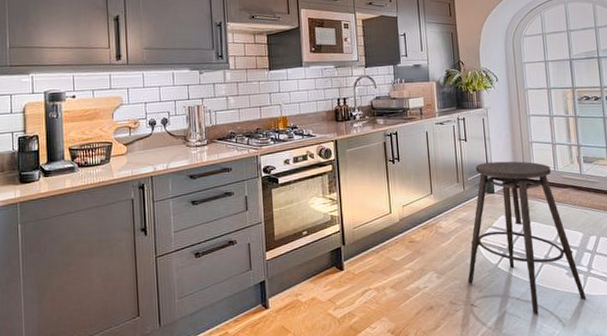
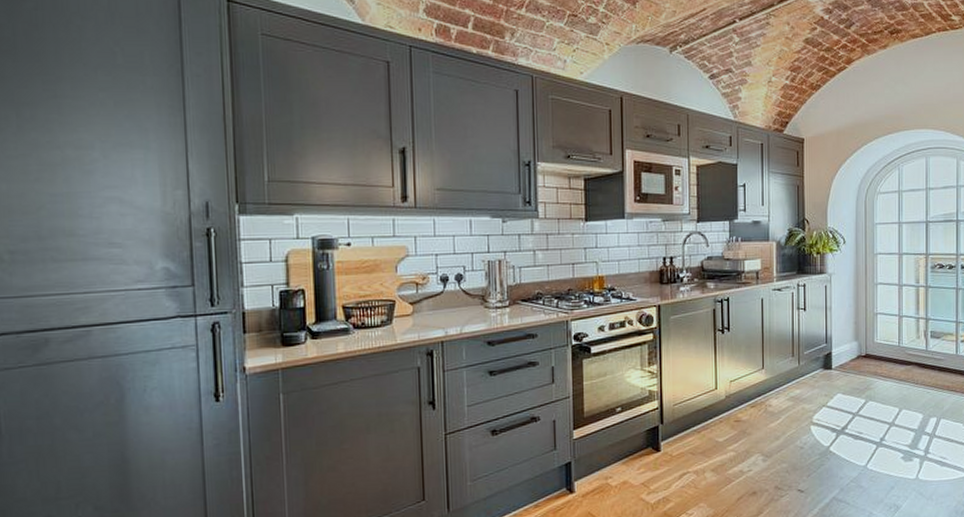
stool: present [467,161,586,314] -> none [796,334,920,501]

